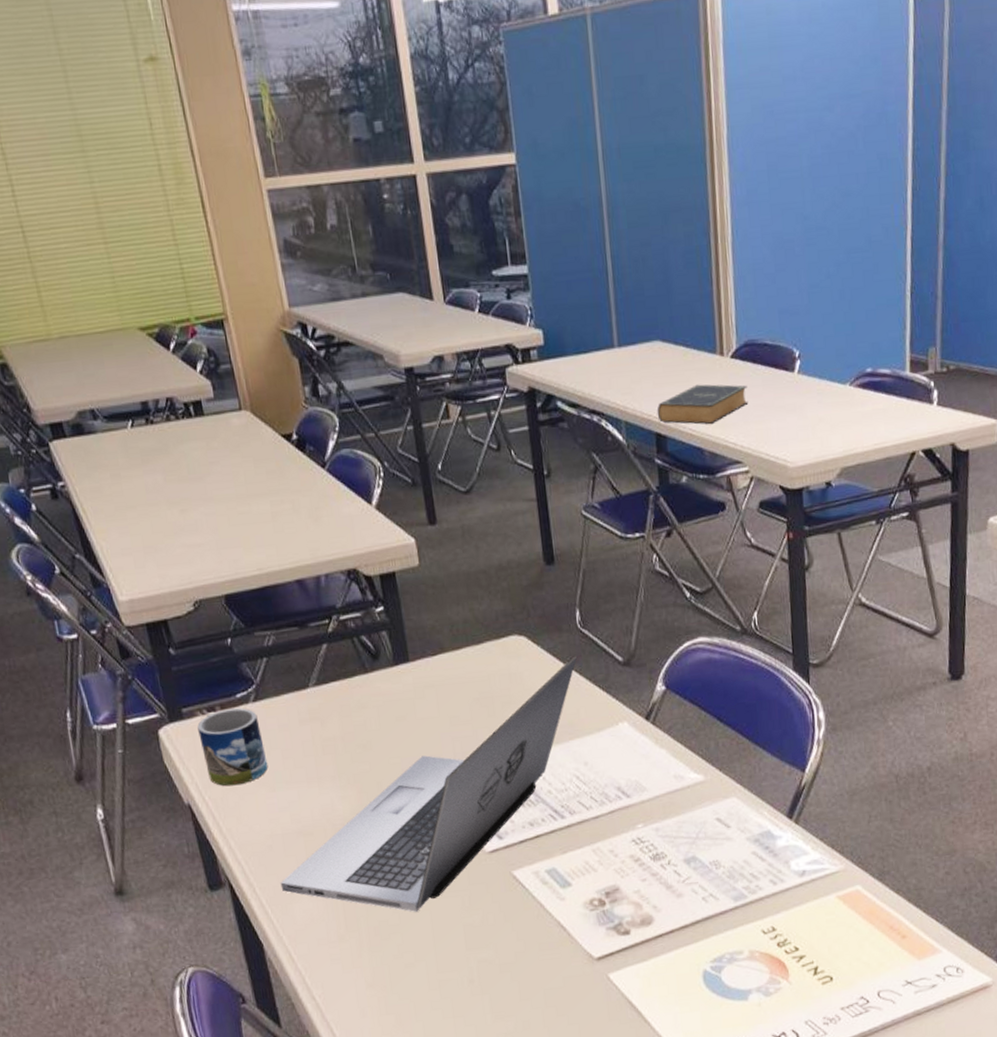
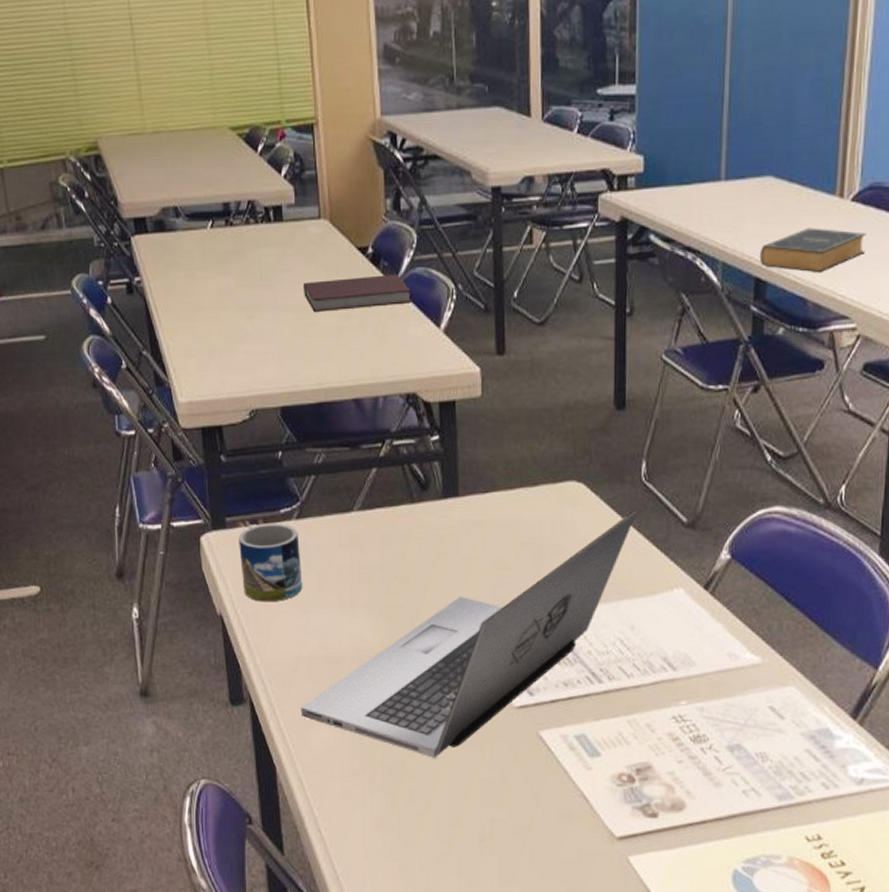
notebook: none [232,458,342,500] -> present [304,275,412,312]

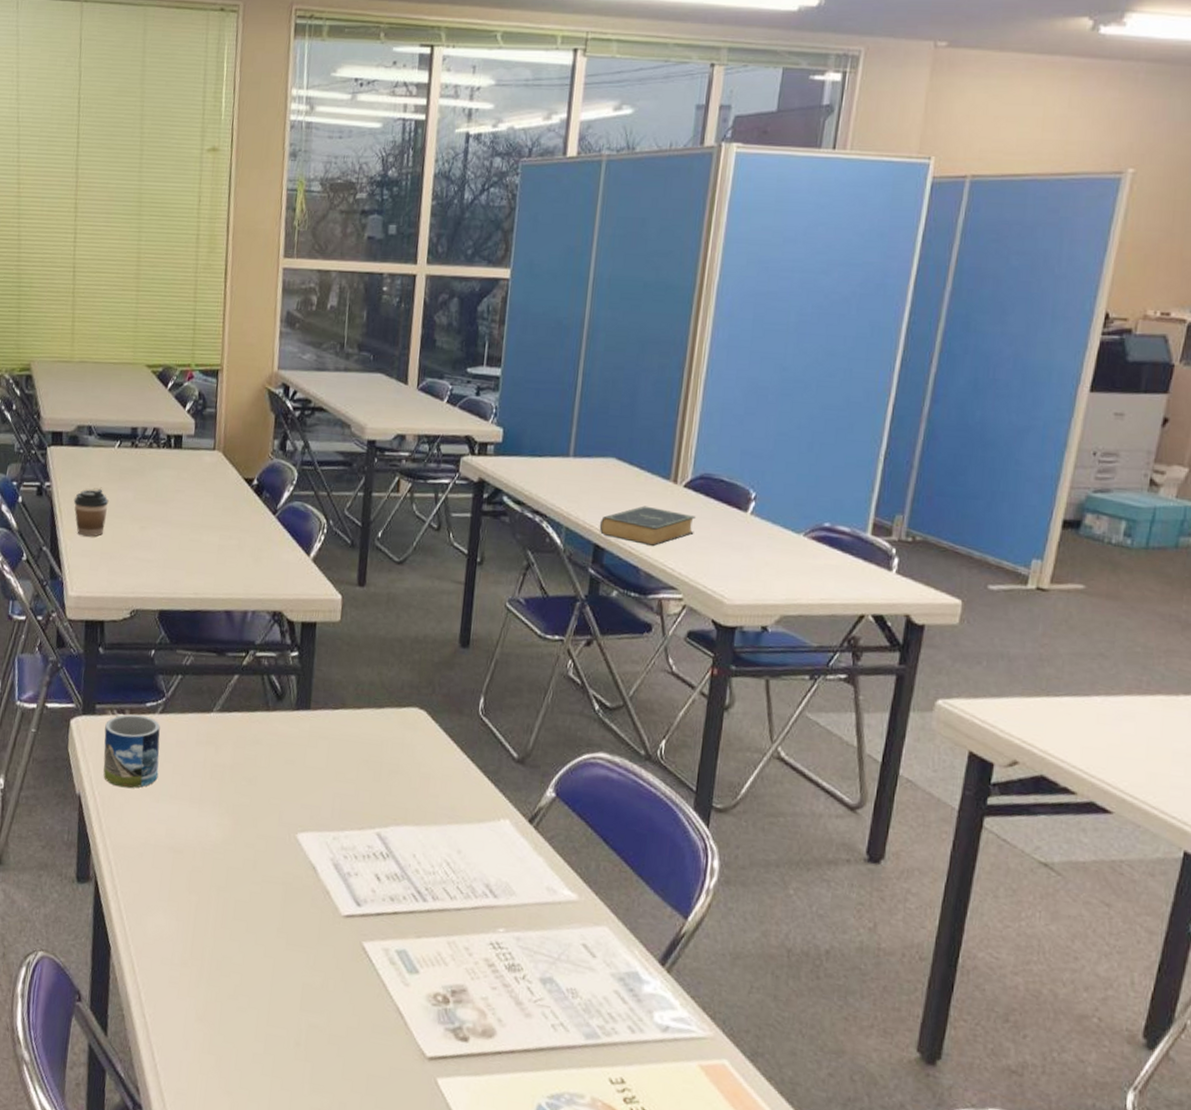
coffee cup: none [169,279,209,334] -> present [73,489,109,537]
laptop: present [300,510,638,758] -> none [141,741,473,957]
notebook: present [304,275,412,312] -> none [192,503,287,532]

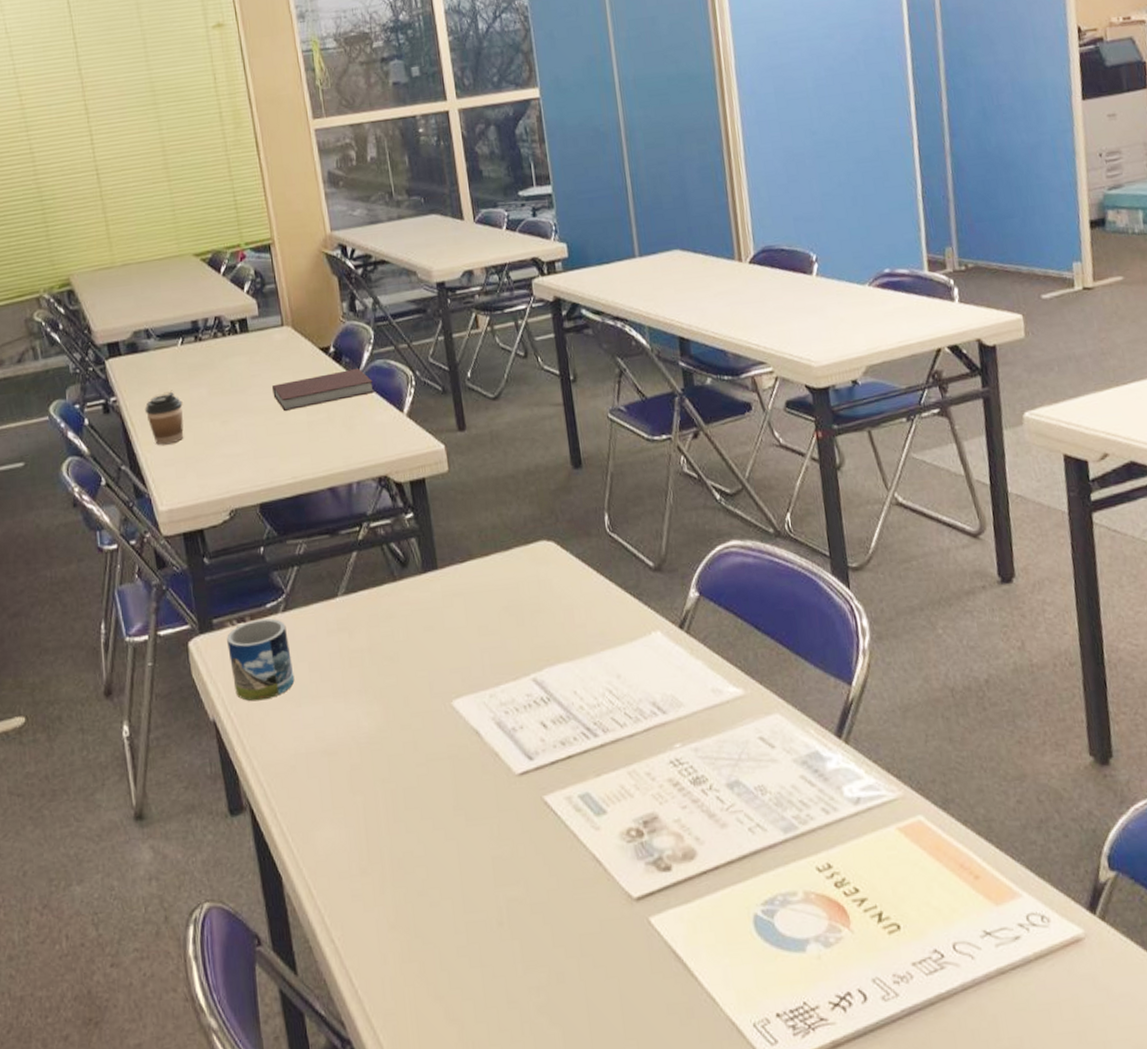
notebook: none [192,503,287,532] -> present [272,368,375,411]
book: present [599,505,696,547] -> none [679,288,769,327]

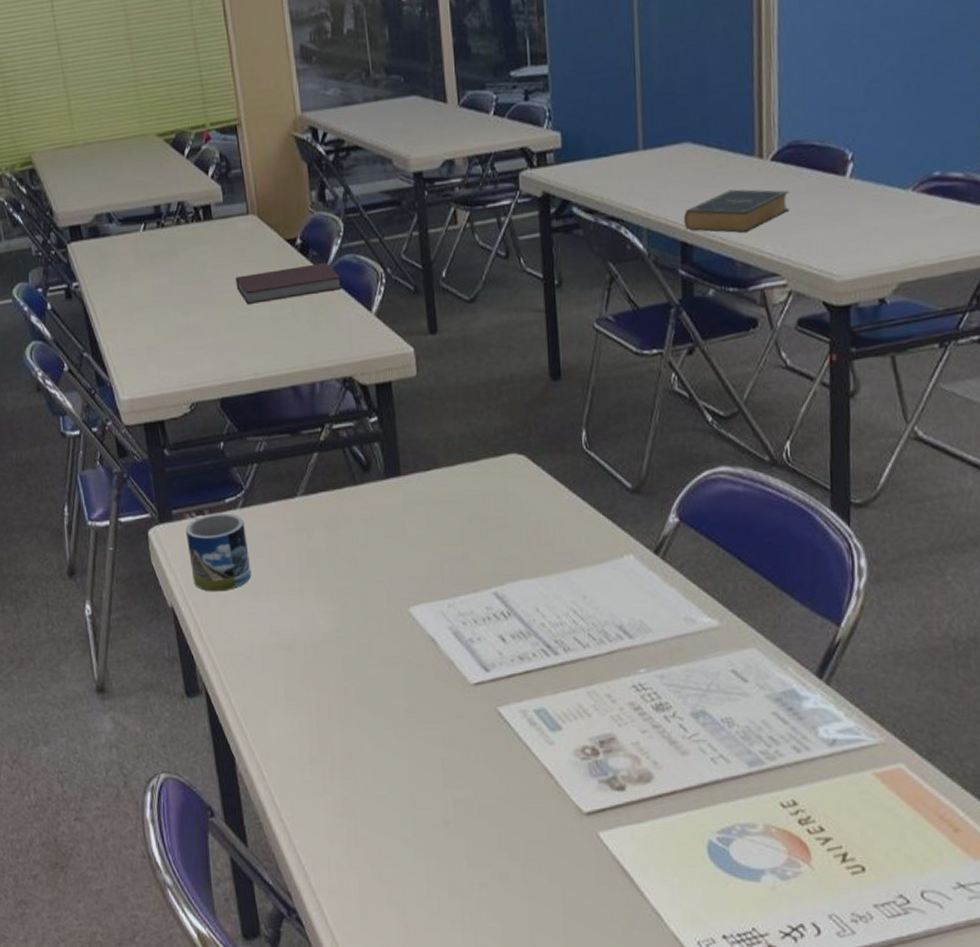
coffee cup: present [144,392,184,445] -> none [106,280,145,334]
book: none [679,288,769,327] -> present [683,189,790,233]

